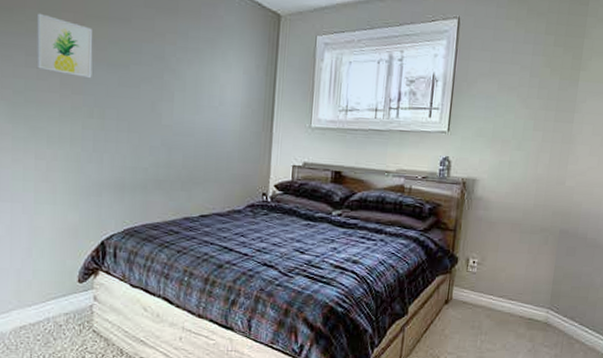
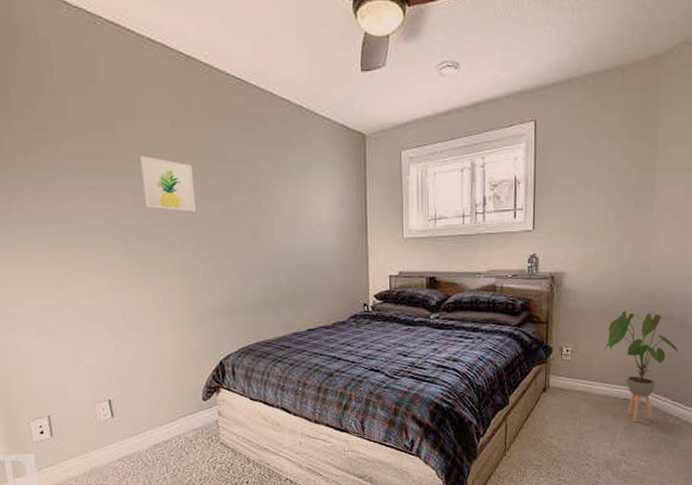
house plant: none [511,226,591,345] -> present [603,311,680,423]

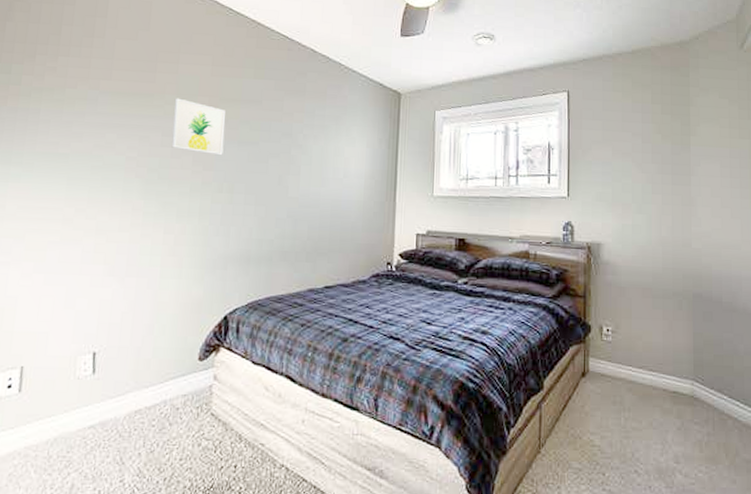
house plant: present [603,311,680,423] -> none [647,290,732,422]

